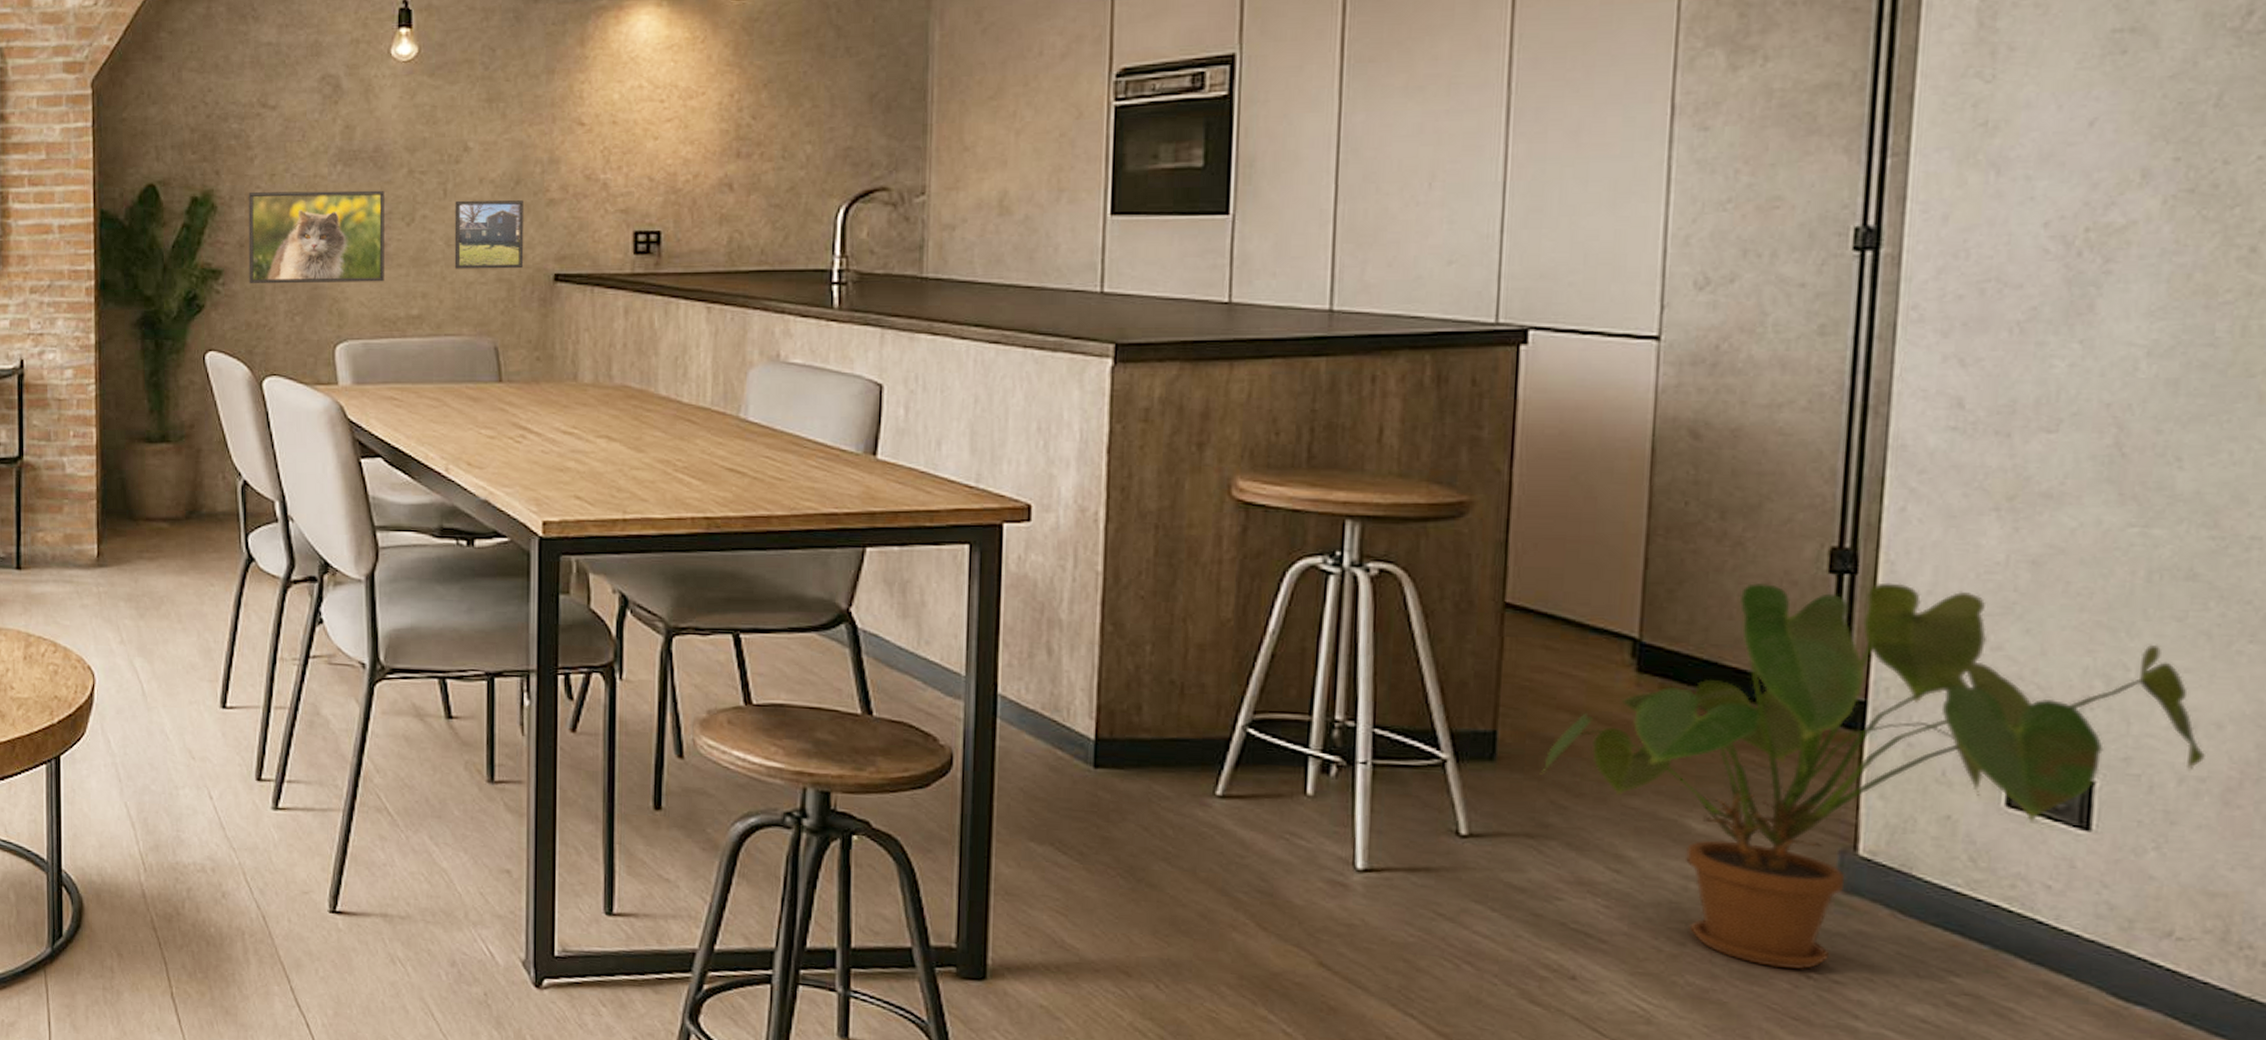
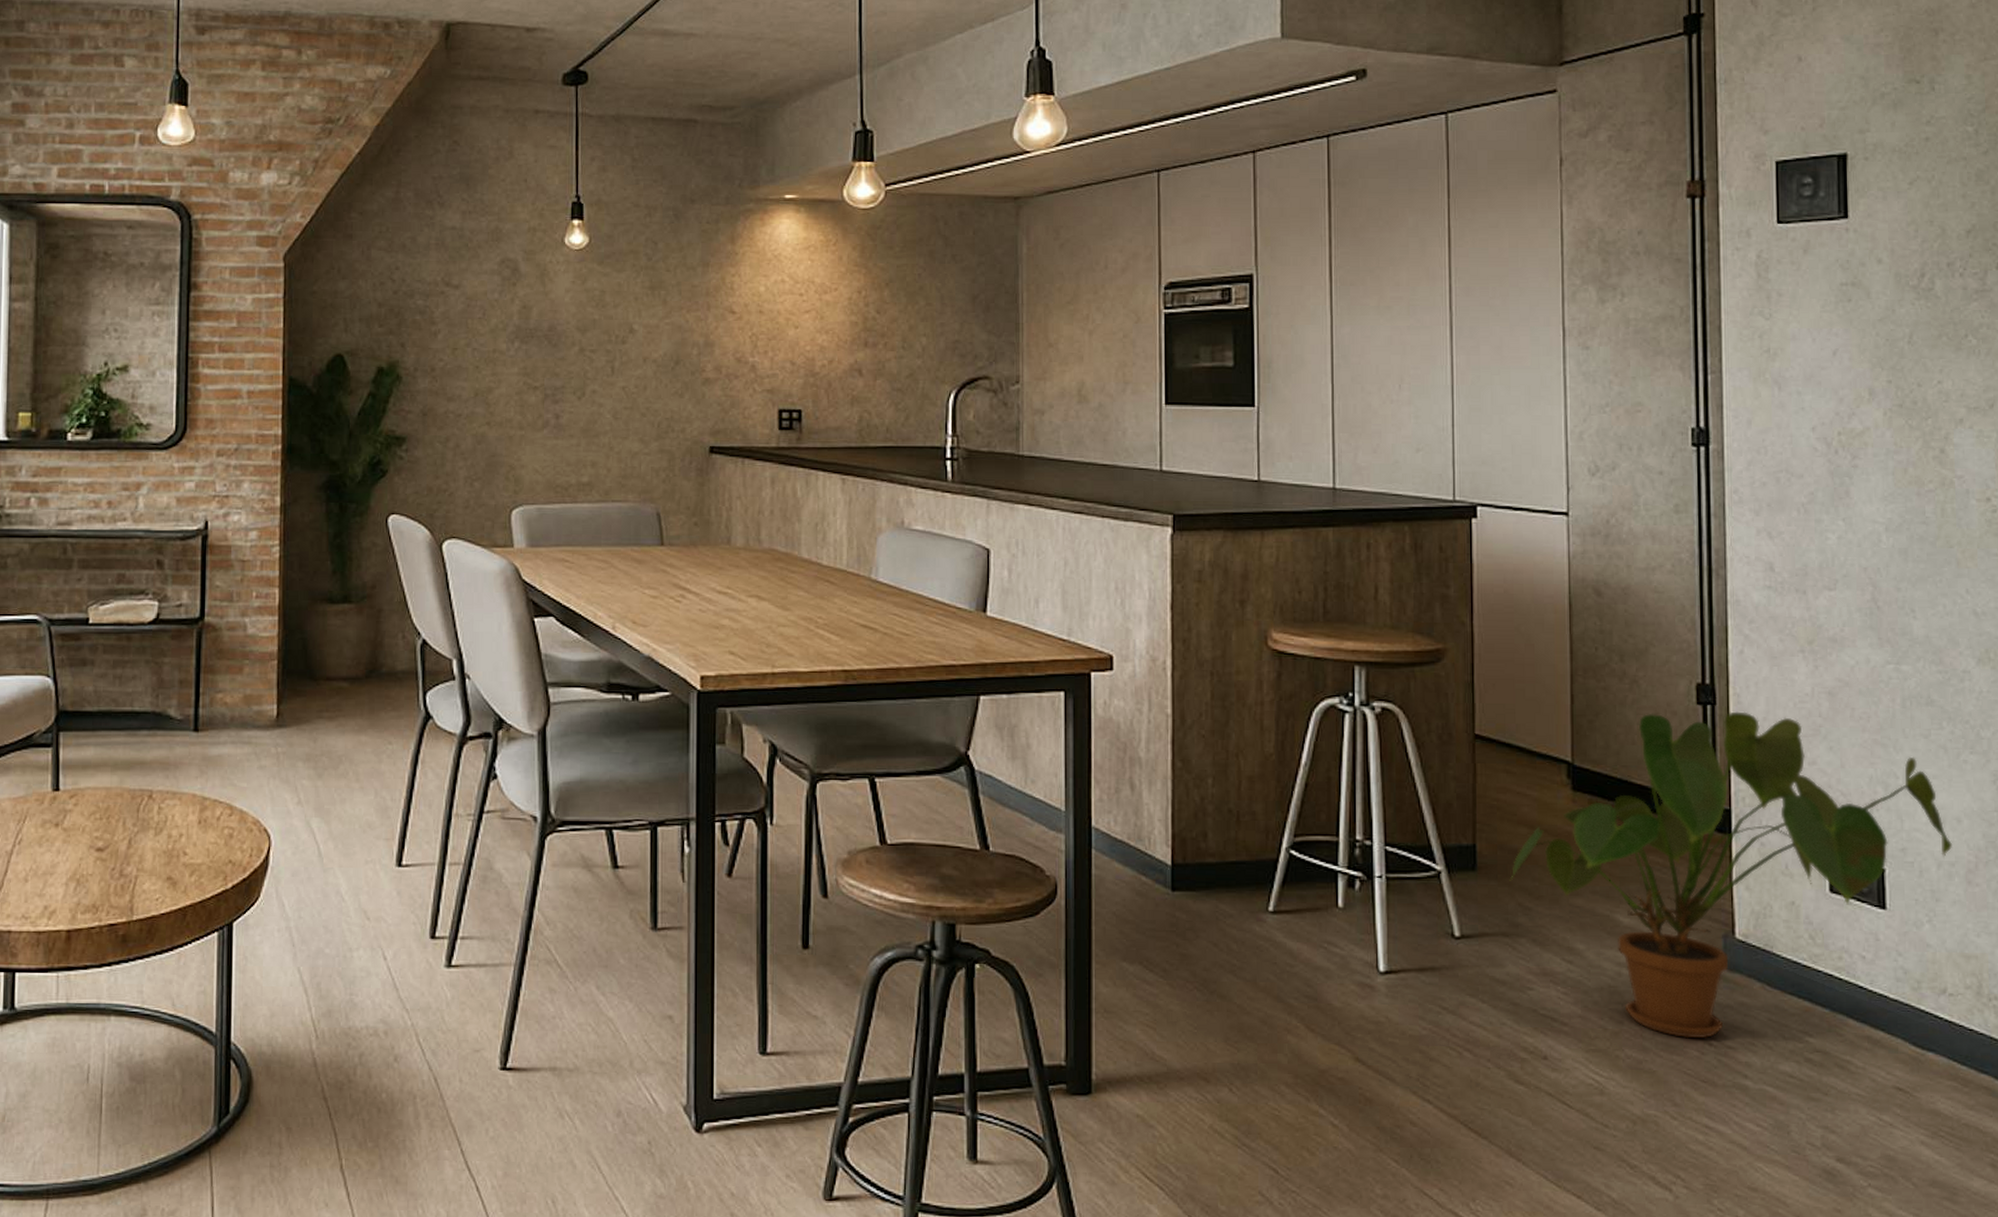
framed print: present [248,190,385,283] -> none [431,365,558,451]
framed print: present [454,200,525,269] -> none [621,377,683,441]

